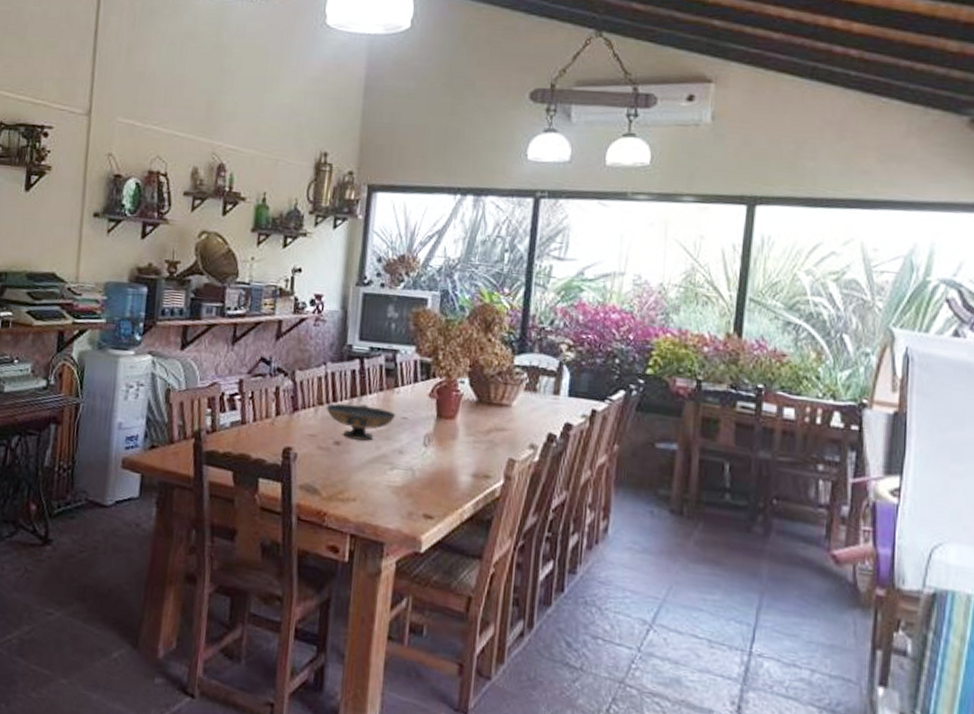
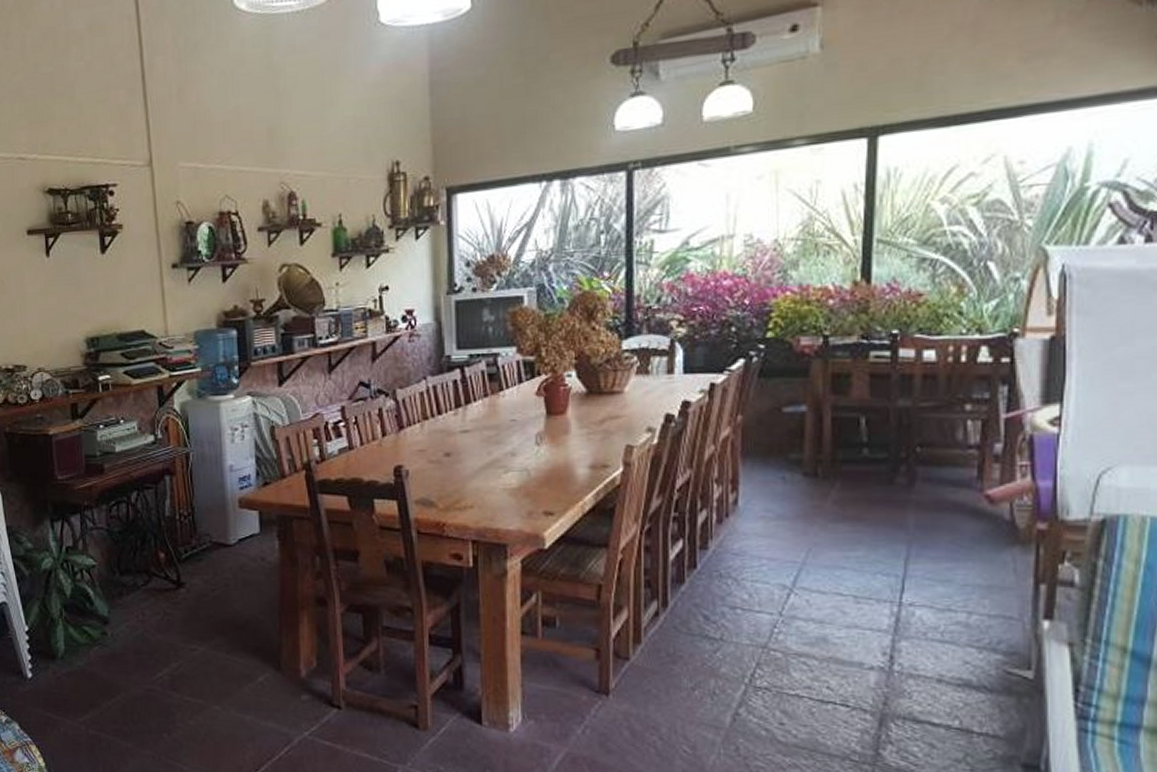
decorative bowl: present [325,403,397,441] -> none [431,412,505,449]

